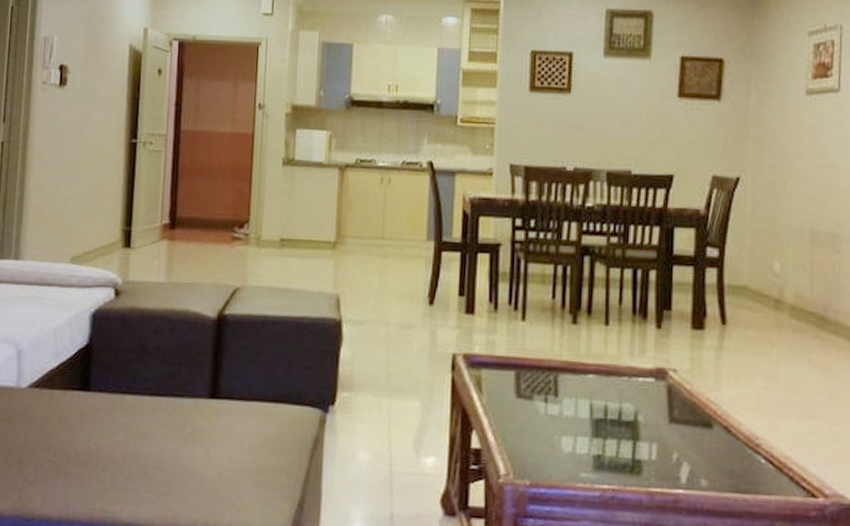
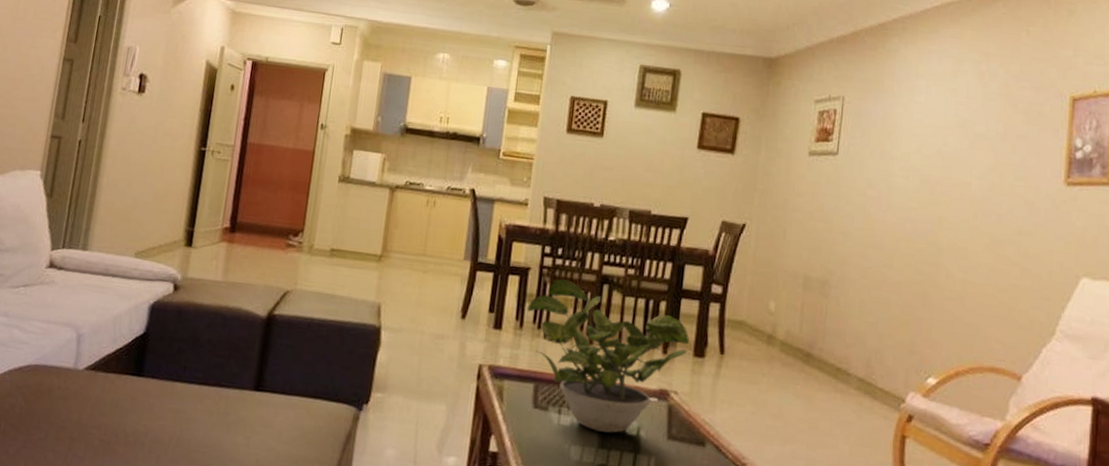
potted plant: none [501,253,687,420] -> present [527,279,690,433]

